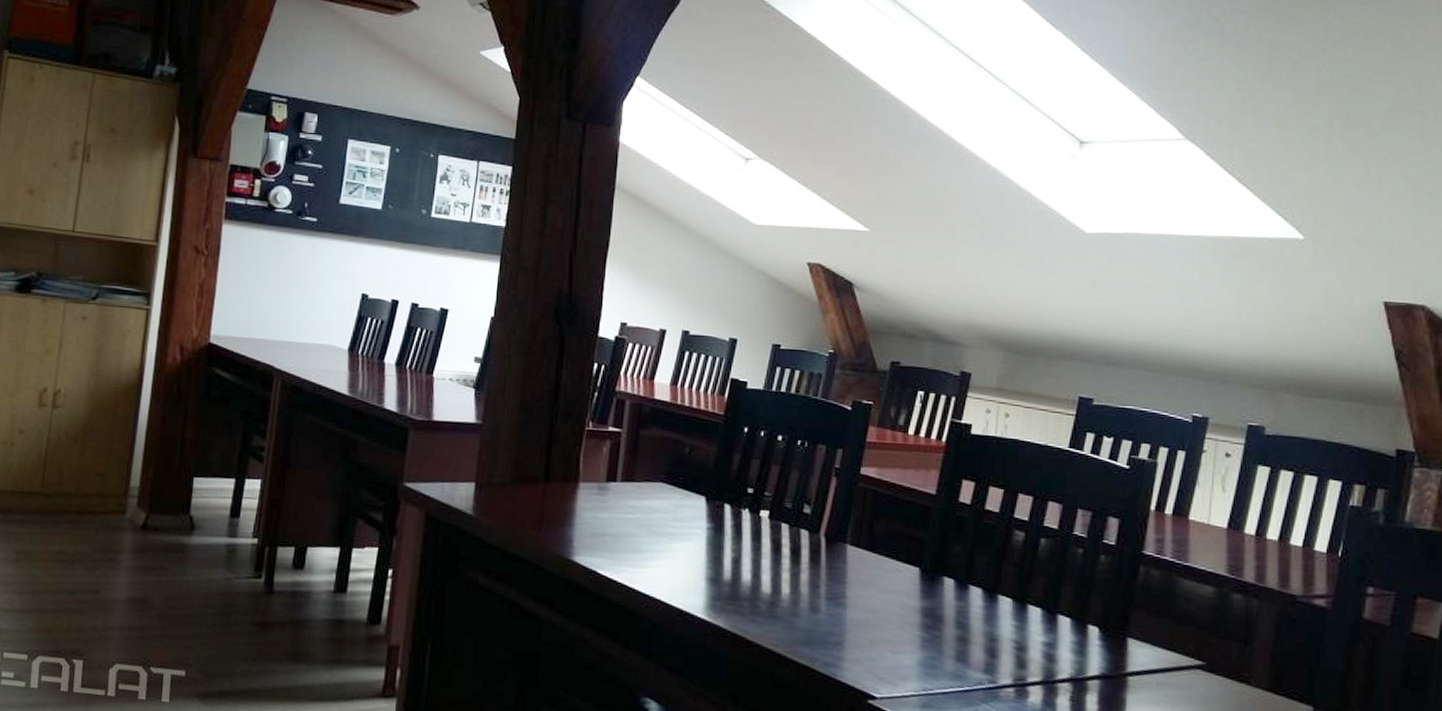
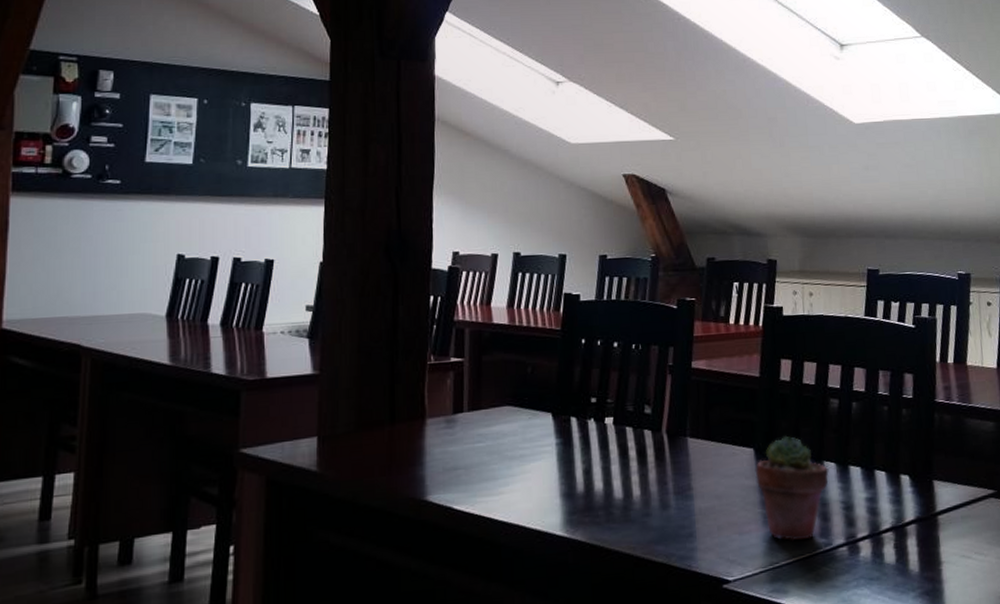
potted succulent: none [918,560,1004,672] -> present [755,435,829,541]

